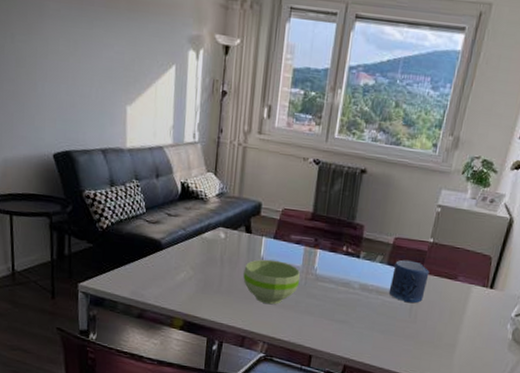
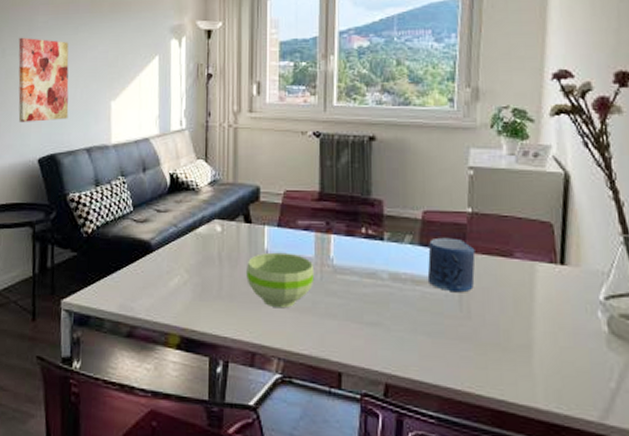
wall art: none [28,23,84,118] -> present [18,37,69,122]

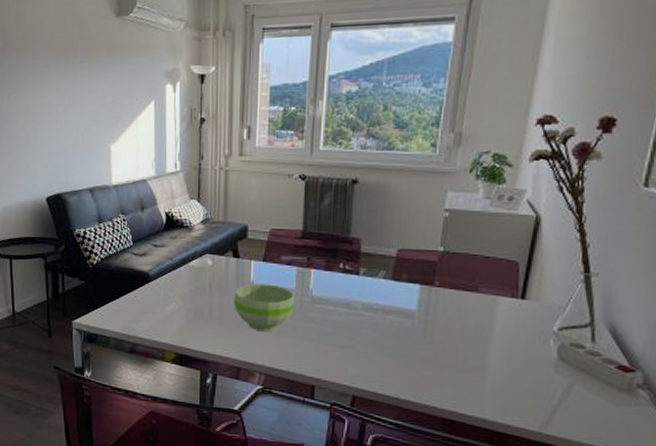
wall art: present [18,37,69,122] -> none [22,82,72,164]
candle: present [427,237,476,293] -> none [397,273,443,322]

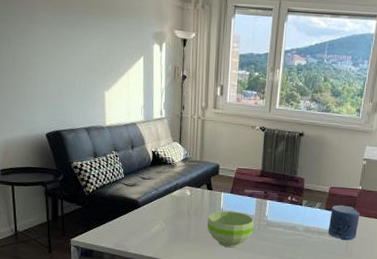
candle: none [397,273,443,322] -> present [328,205,360,240]

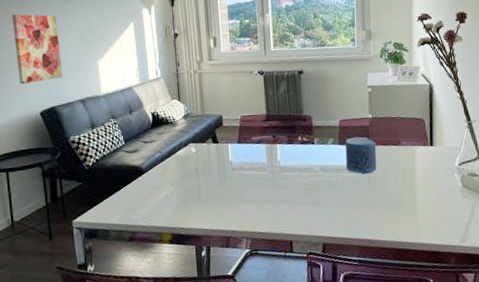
wall art: none [22,29,70,104] -> present [12,14,63,84]
bowl: present [207,210,254,248] -> none [217,161,268,203]

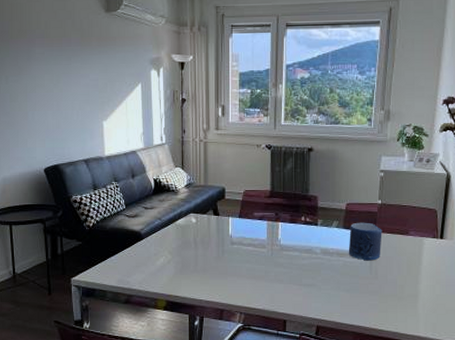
wall art: present [12,14,63,84] -> none [19,66,68,139]

